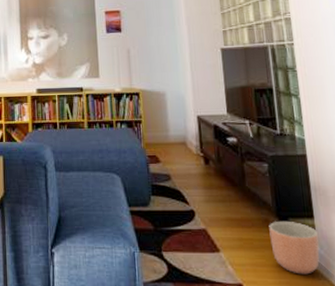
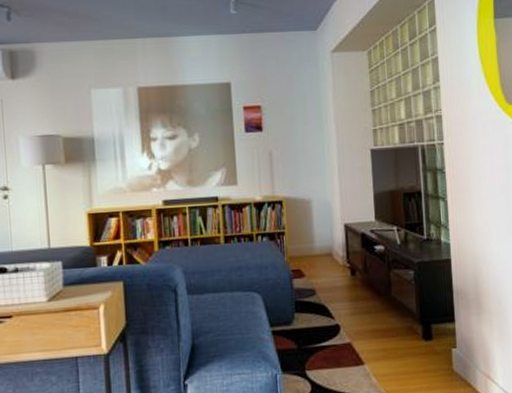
planter: present [269,220,320,275] -> none [412,327,459,378]

